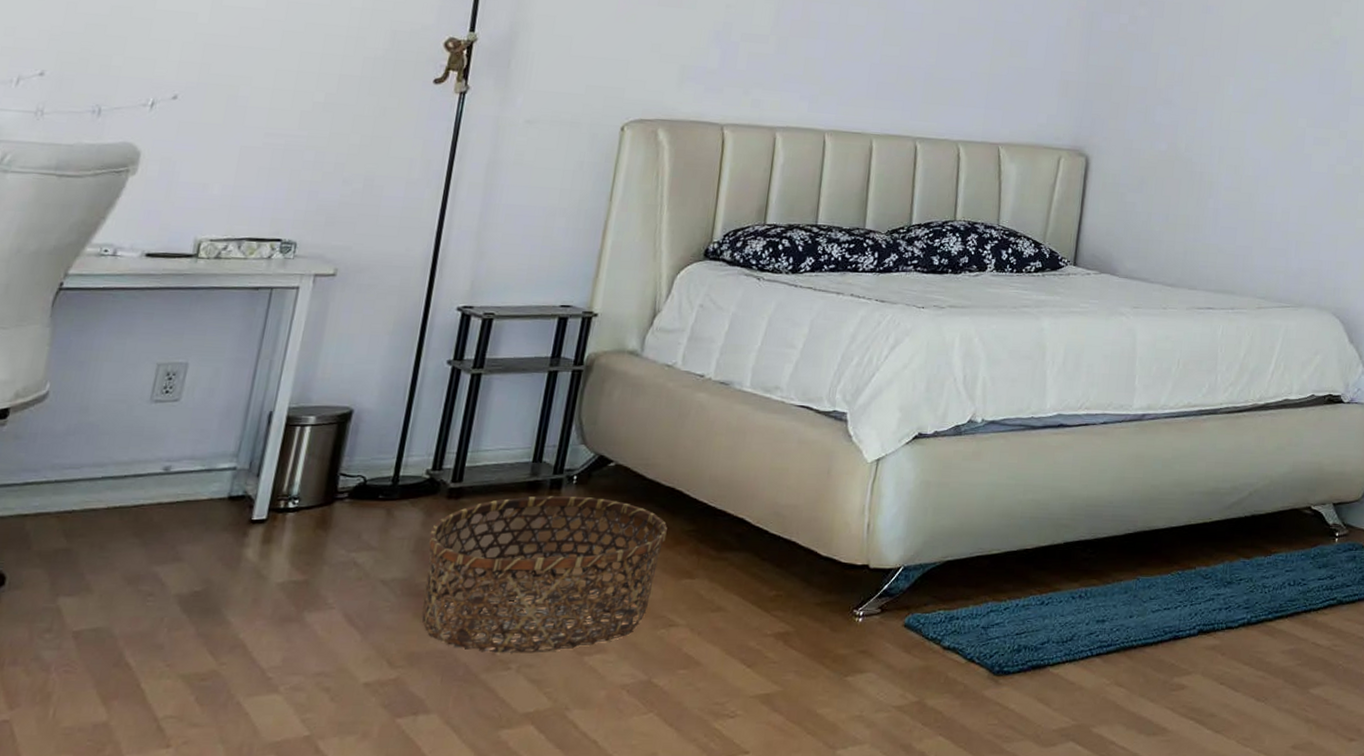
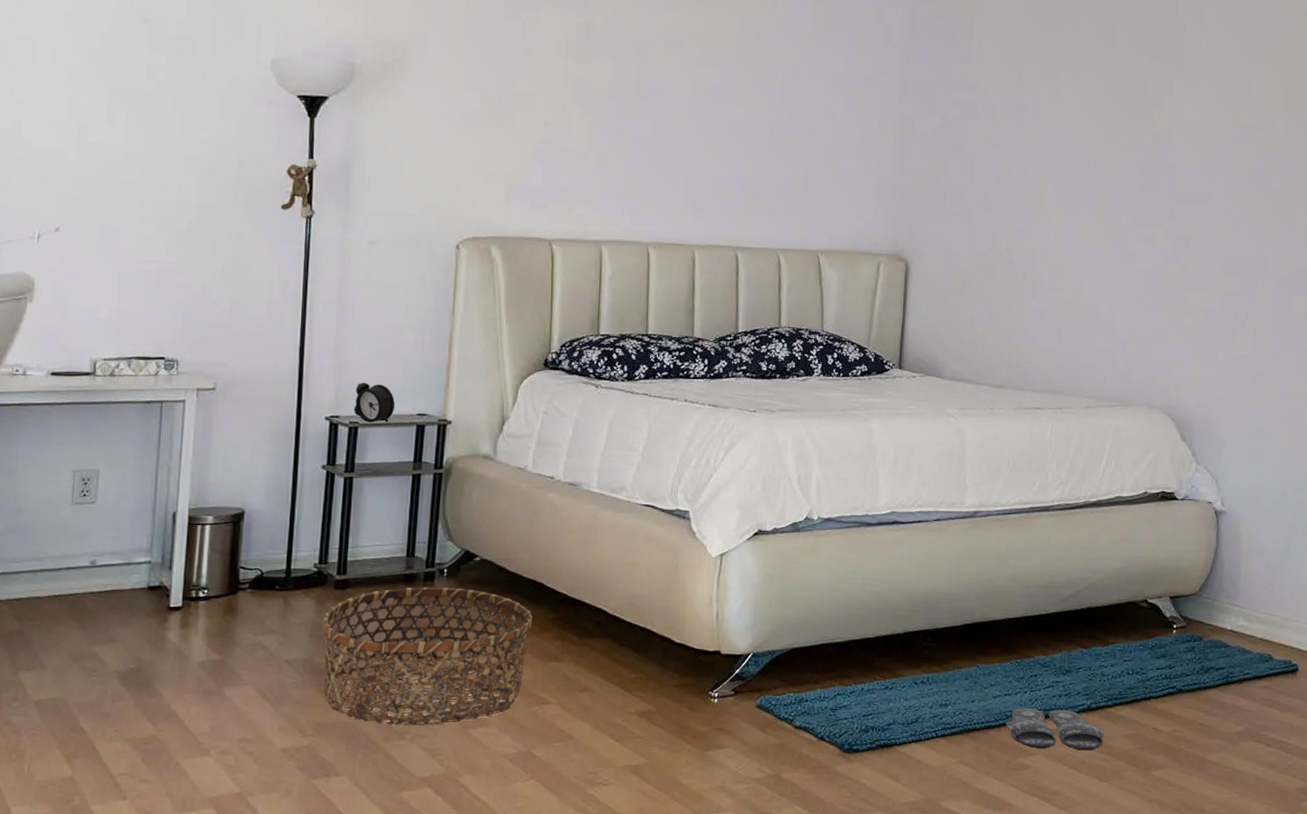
alarm clock: none [490,270,537,315] -> present [354,382,395,423]
slippers: none [1163,623,1263,668] -> present [1005,708,1104,751]

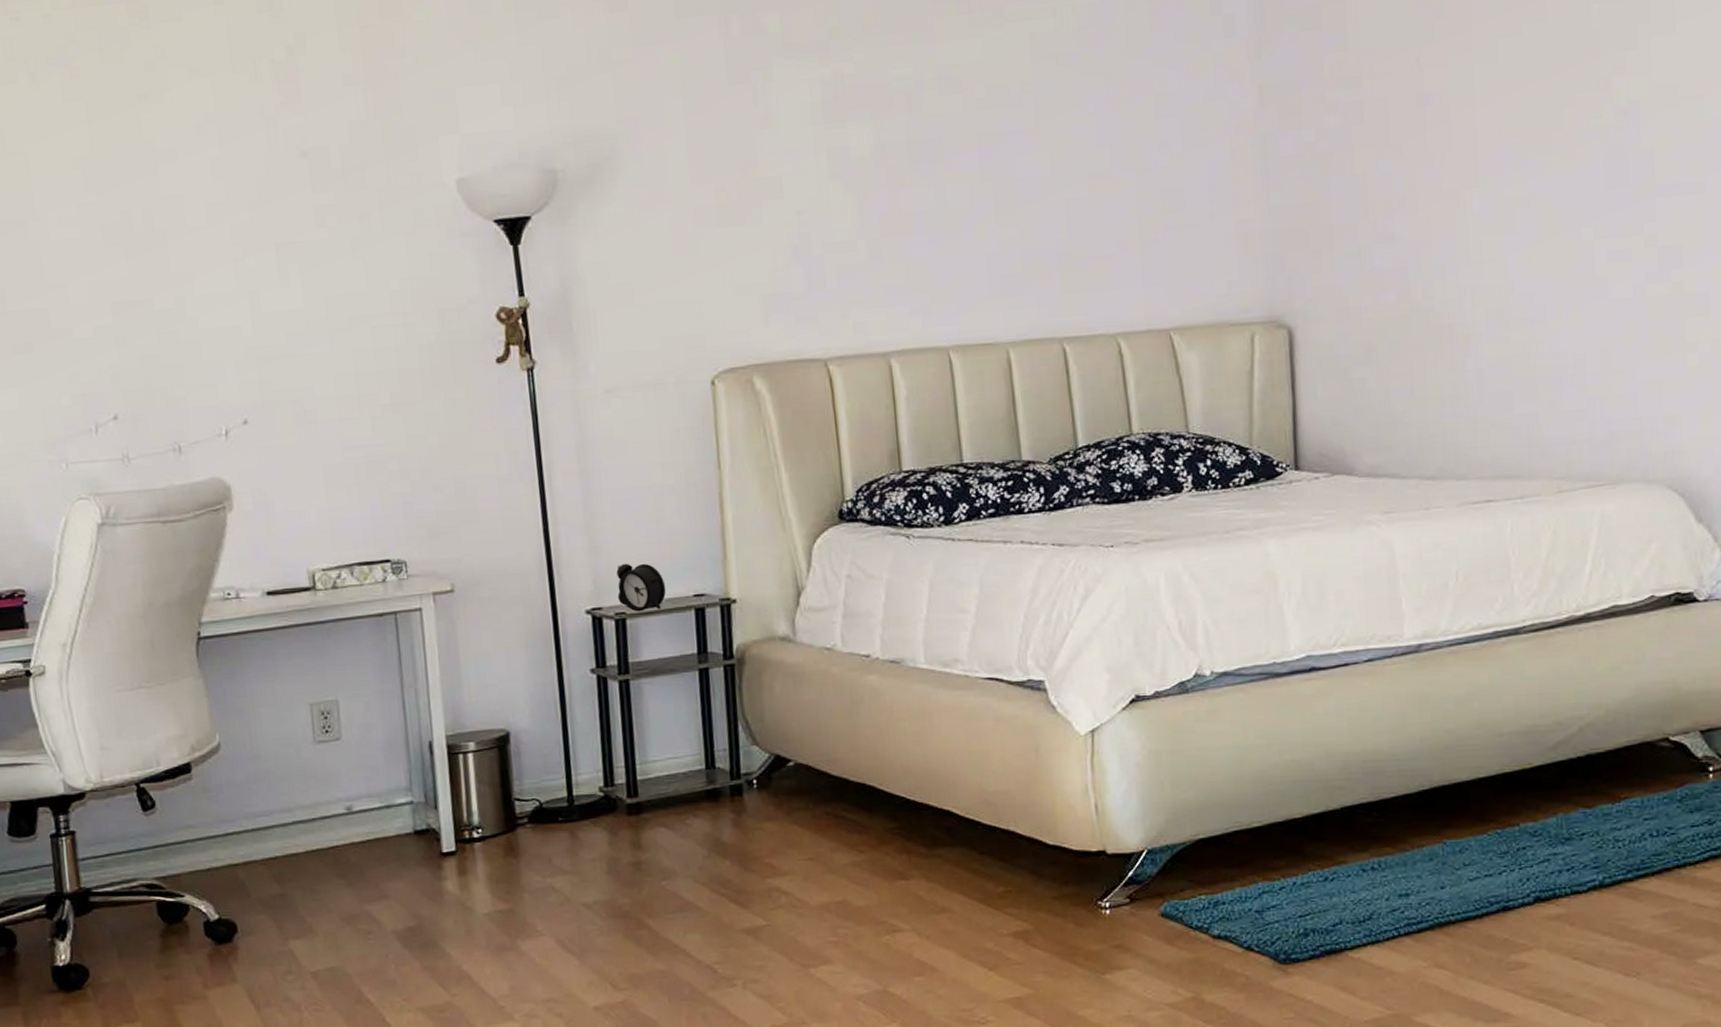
basket: present [322,587,532,726] -> none [619,801,868,971]
slippers: present [1005,708,1104,751] -> none [1489,888,1626,940]

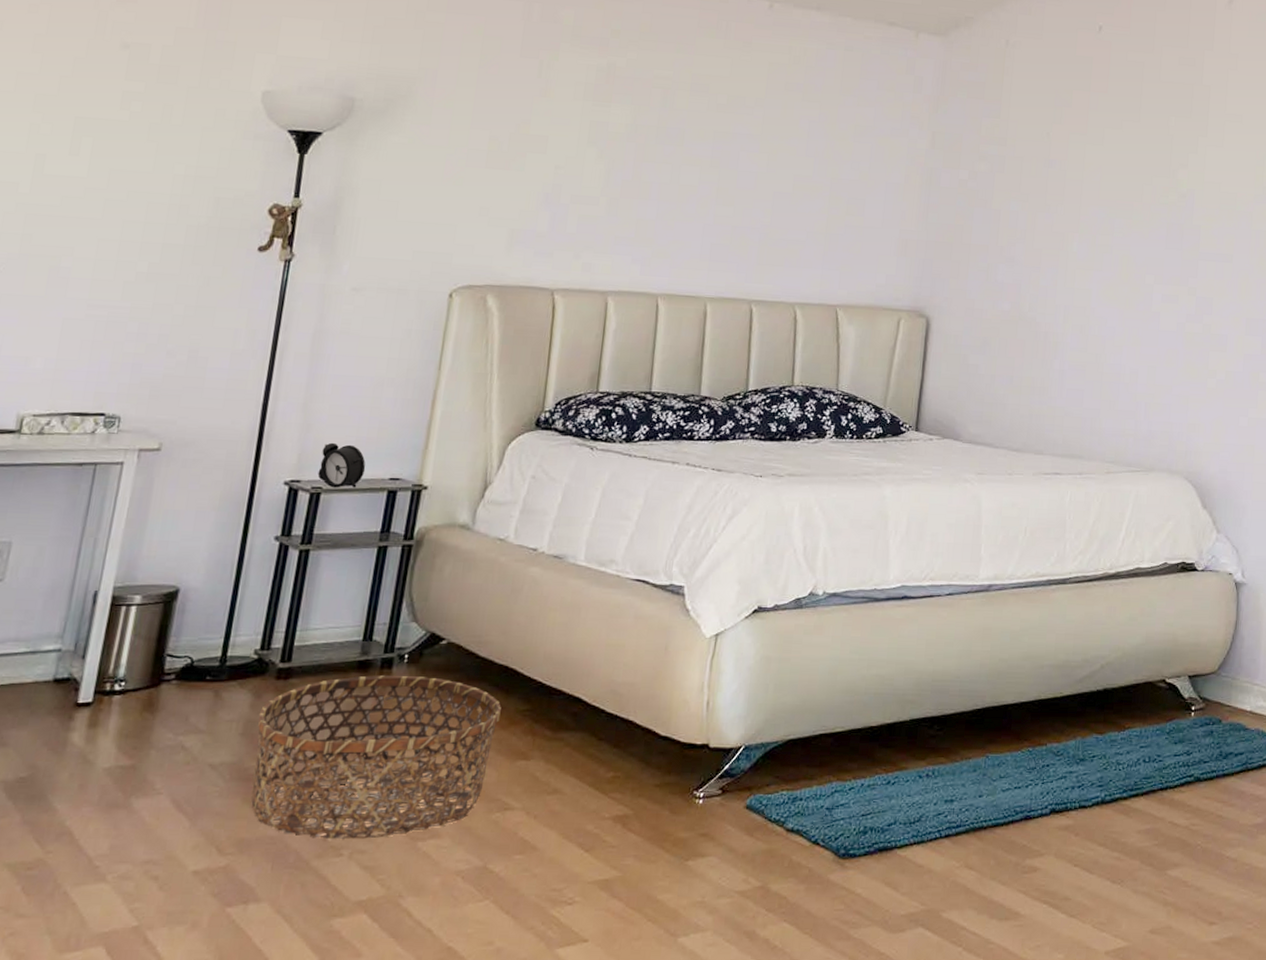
basket: none [619,801,868,971] -> present [251,675,501,840]

